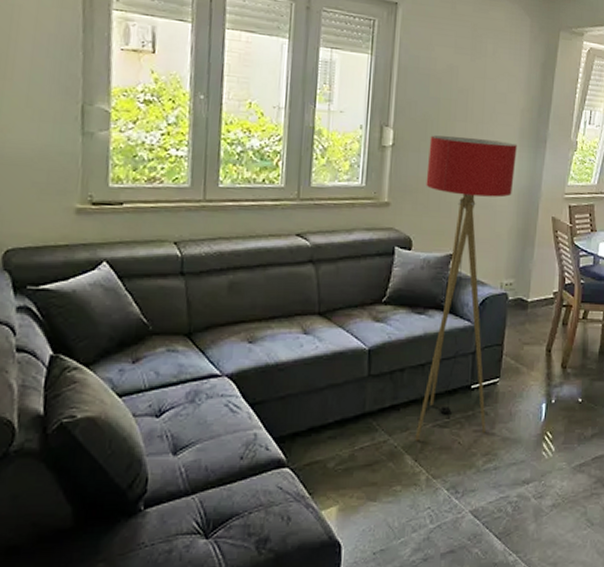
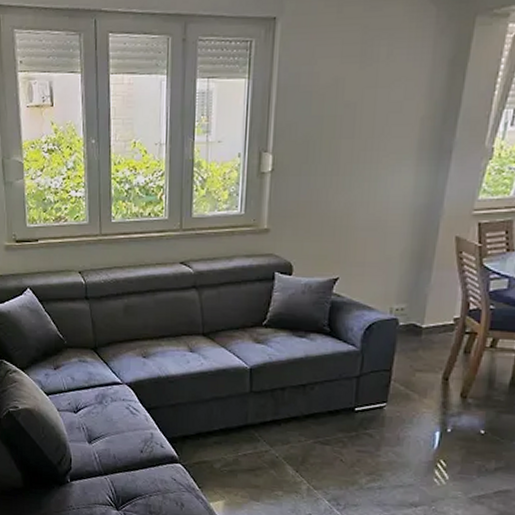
floor lamp: present [415,135,517,441] -> none [296,155,414,455]

